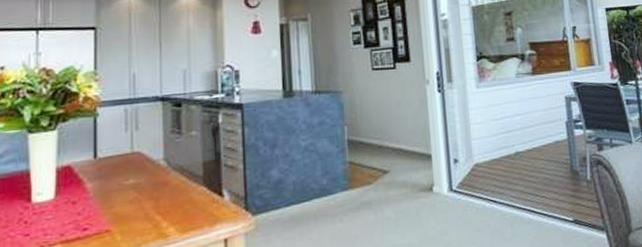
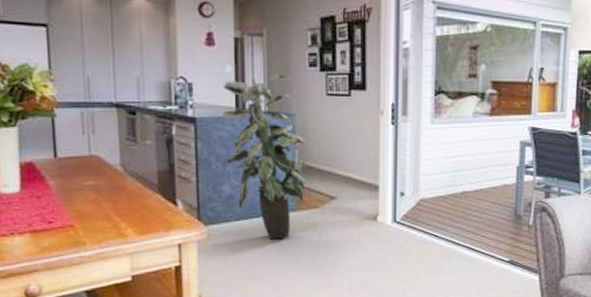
indoor plant: none [269,53,358,224] -> present [222,73,307,239]

